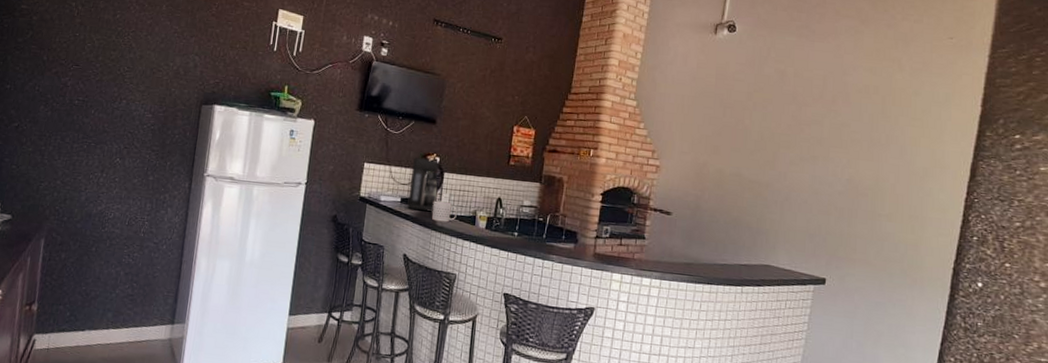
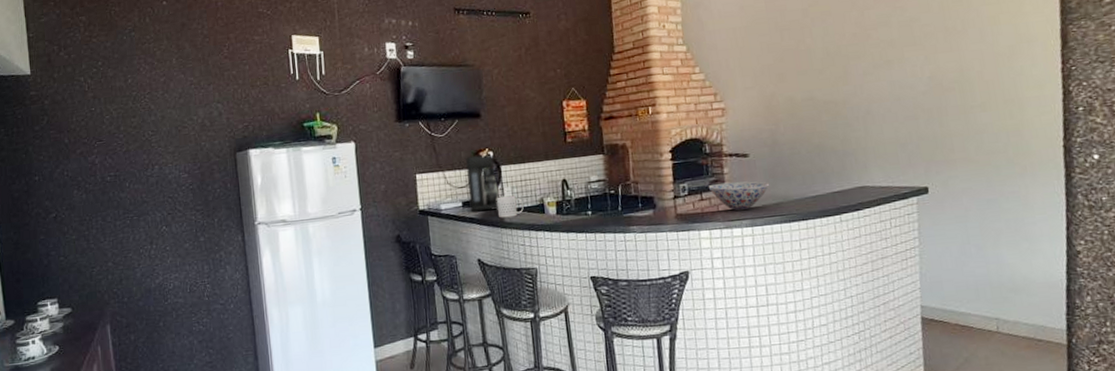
bowl: none [628,232,685,264] -> present [708,181,770,211]

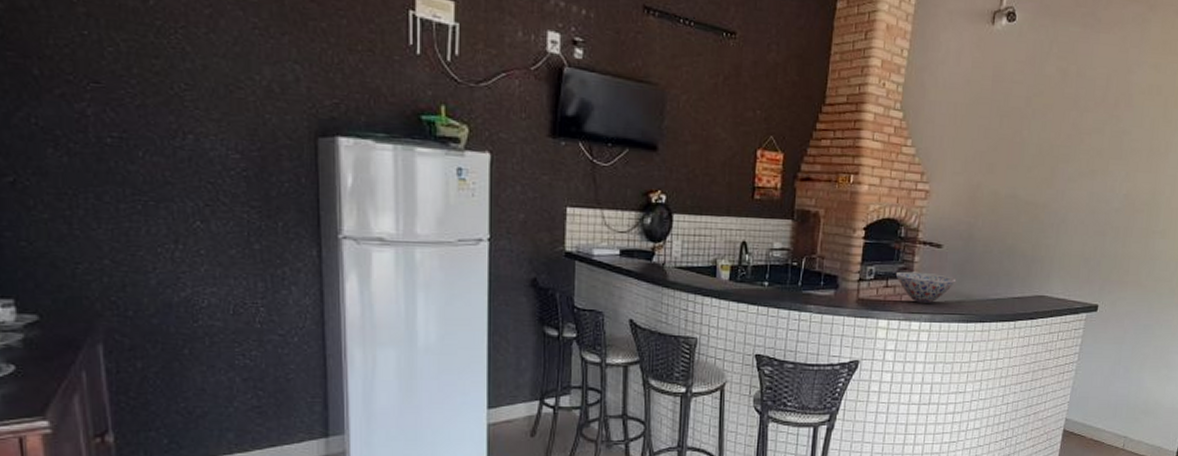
coffee maker: present [466,154,504,212] -> none [629,196,673,265]
mug: present [497,195,524,218] -> none [661,250,693,276]

